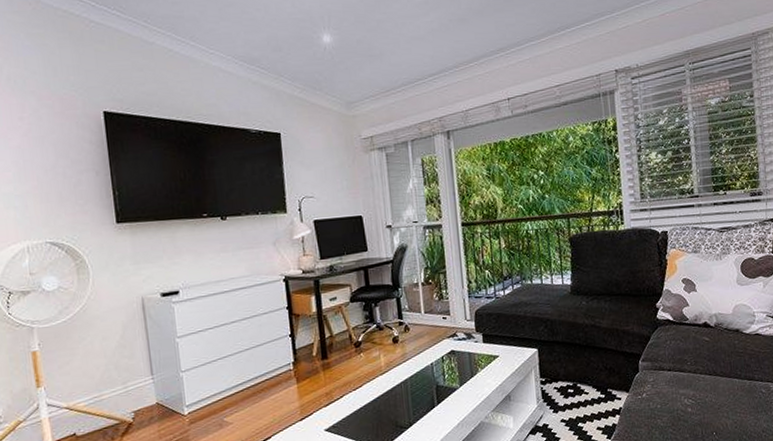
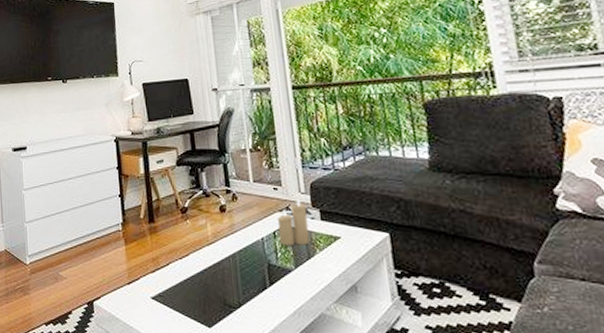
candle: none [445,325,473,368] -> present [277,199,310,246]

